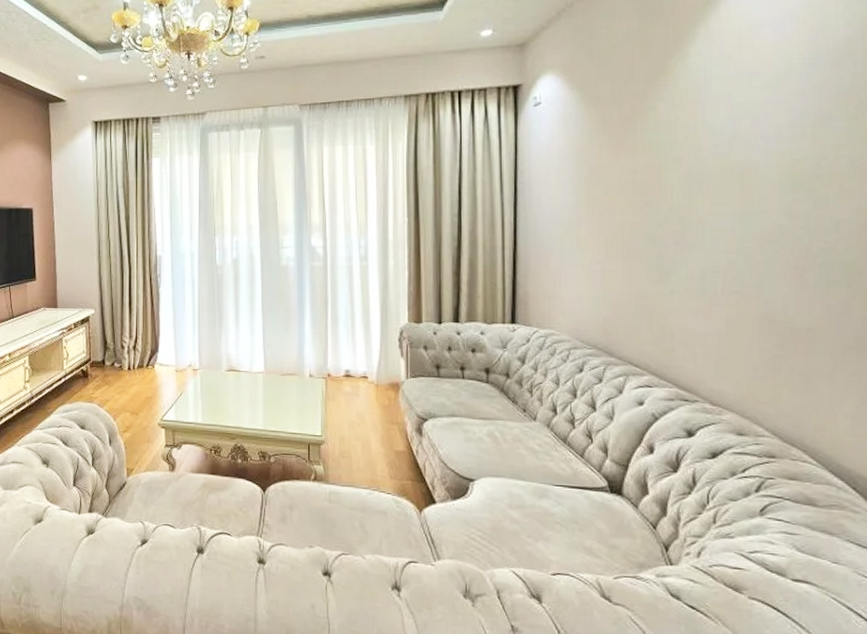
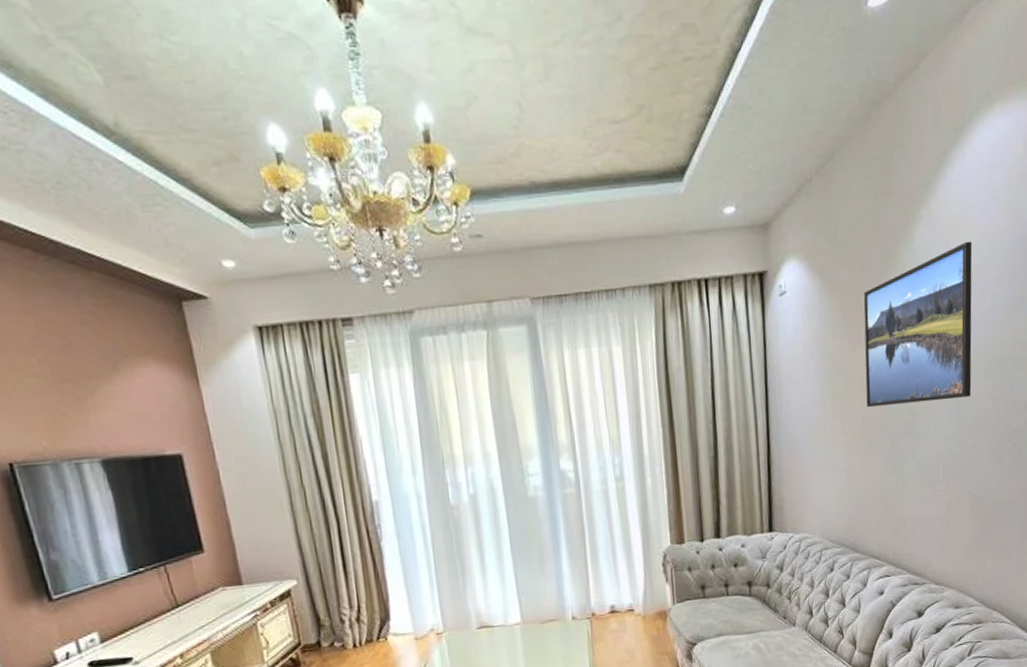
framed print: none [627,56,762,214] -> present [864,241,973,408]

